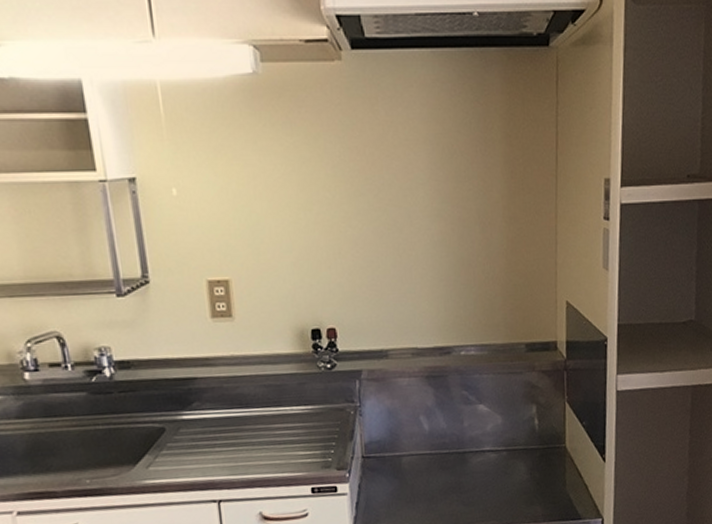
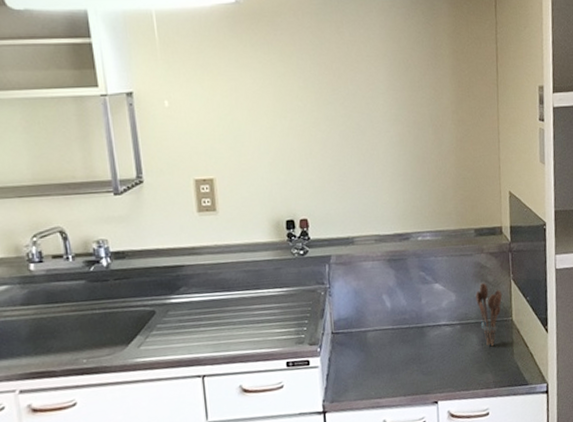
utensil holder: none [525,405,556,476] -> present [476,283,503,347]

